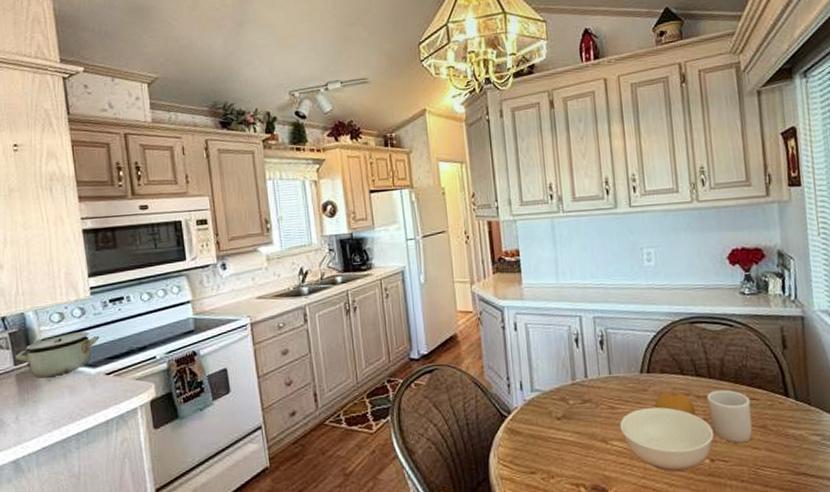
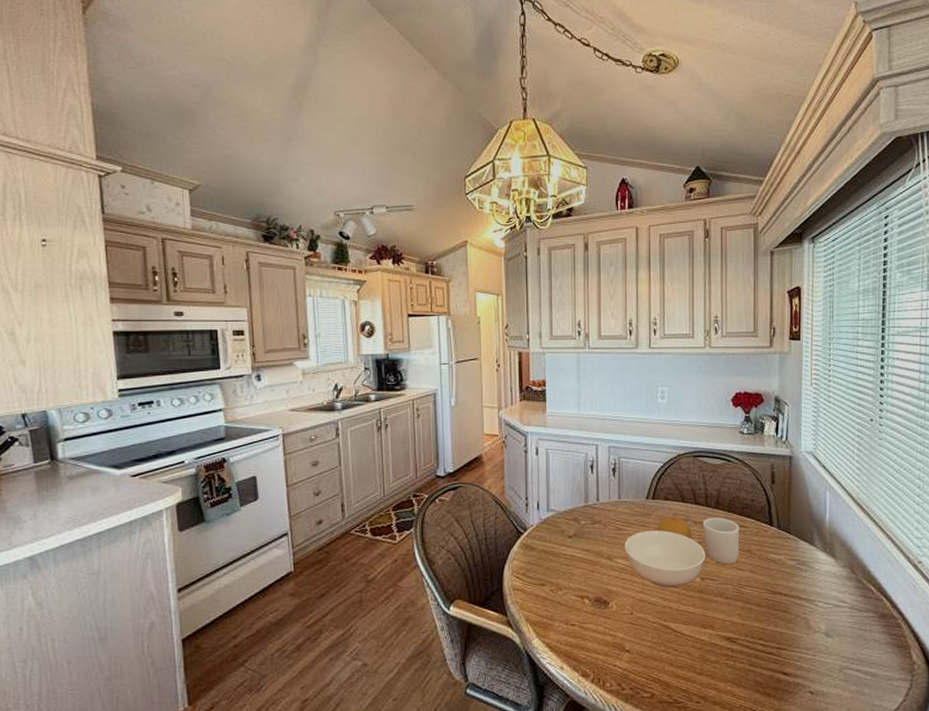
saucepan: present [14,331,100,378] -> none [34,432,127,477]

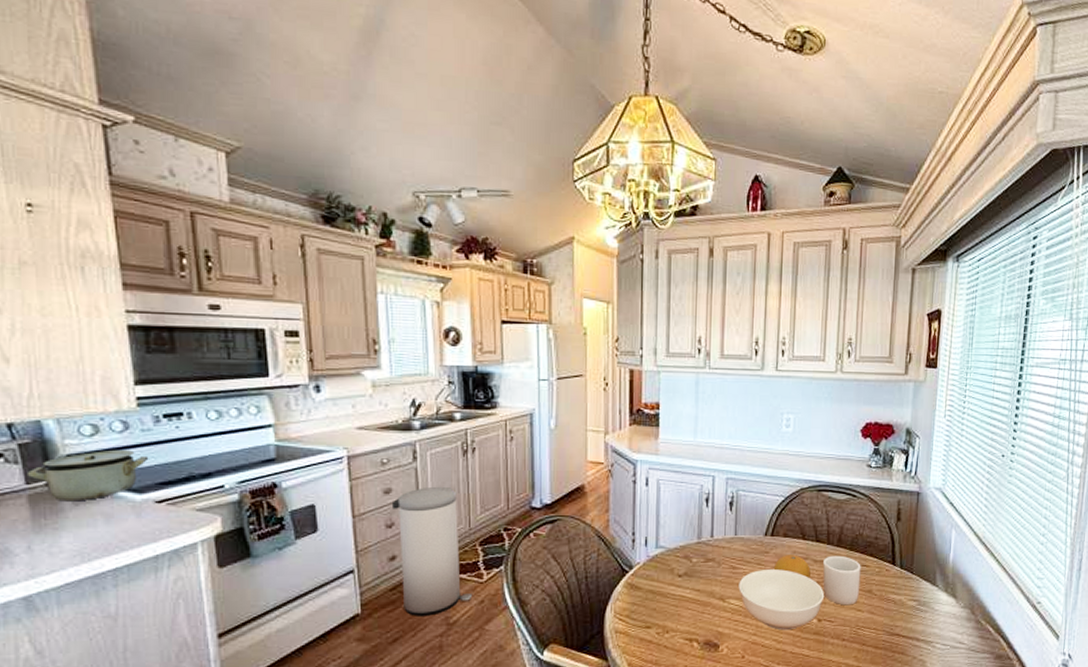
saucepan: none [34,432,127,477] -> present [26,449,149,502]
pedal bin: none [318,458,388,574] -> present [391,486,473,616]

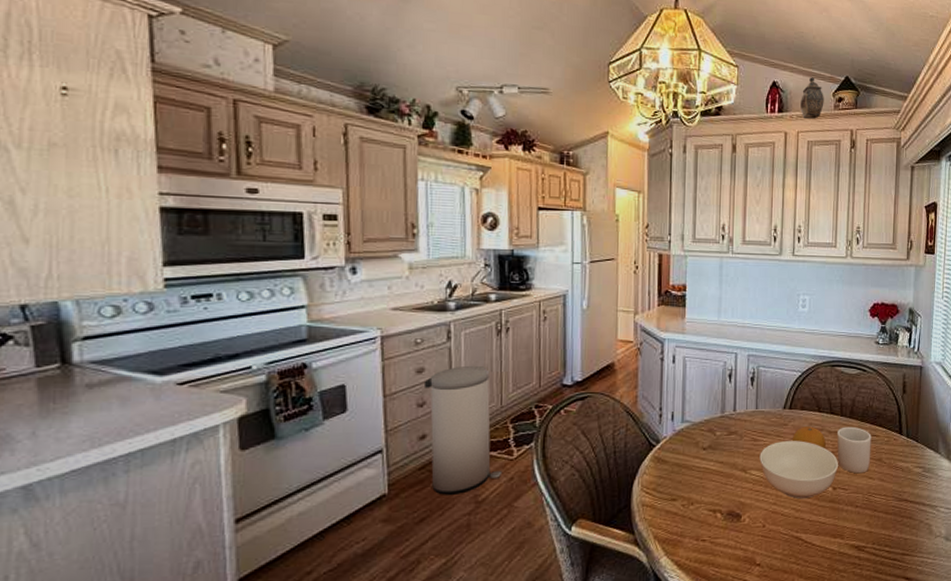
saucepan: present [26,449,149,502] -> none [37,331,173,385]
decorative jar: none [786,169,813,218] -> present [800,77,824,120]

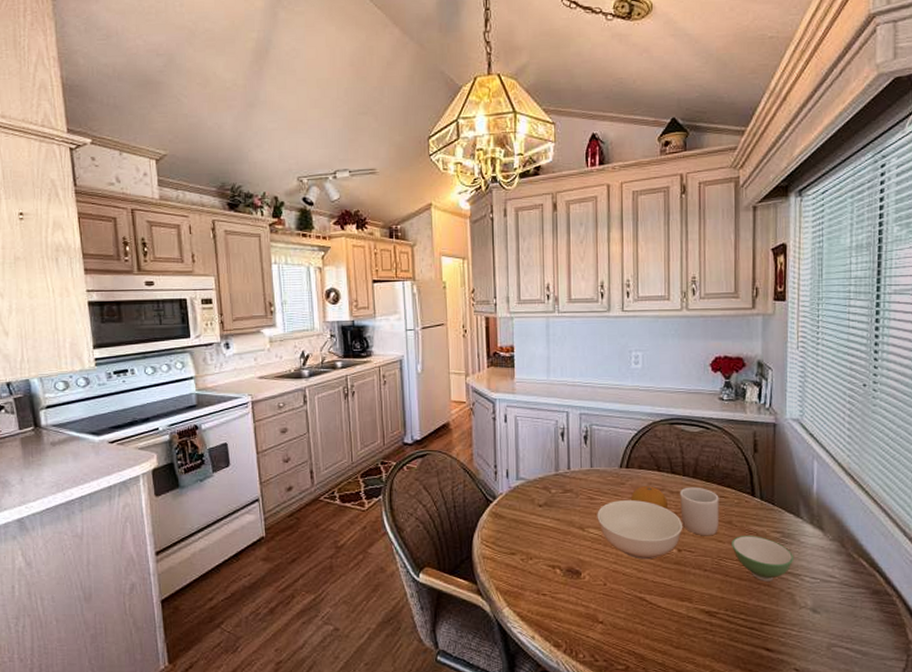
pedal bin: present [423,365,503,495] -> none [287,426,357,540]
decorative jar: present [800,77,824,120] -> none [623,124,649,169]
bowl: none [880,471,933,514] -> present [732,536,794,582]

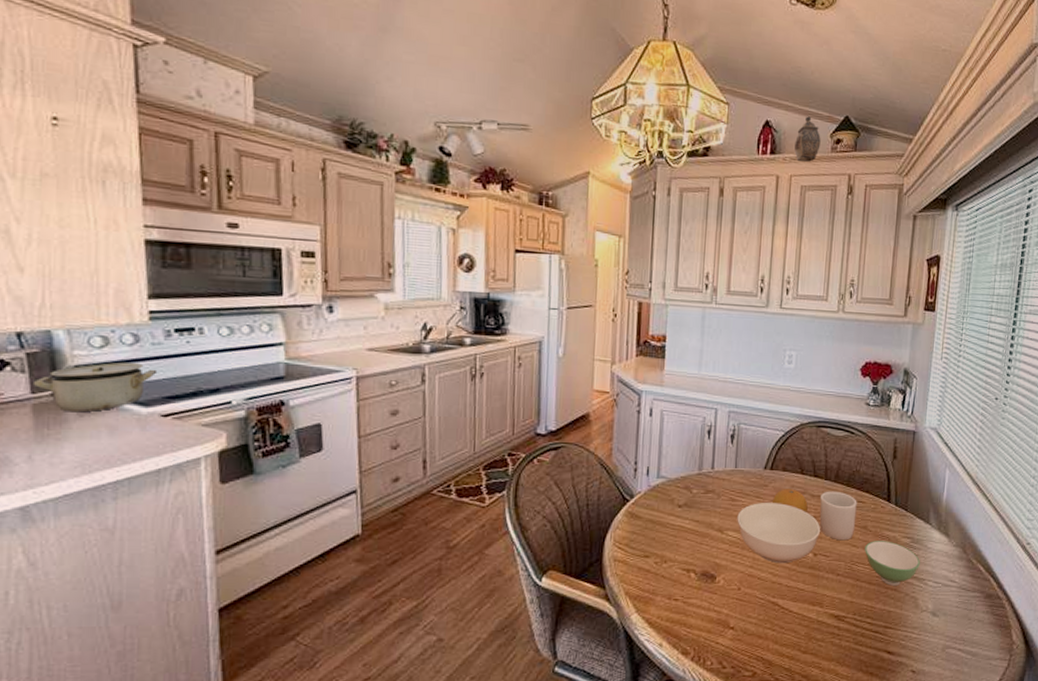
saucepan: none [19,400,104,443] -> present [32,362,158,413]
decorative jar: none [623,124,649,169] -> present [794,116,821,163]

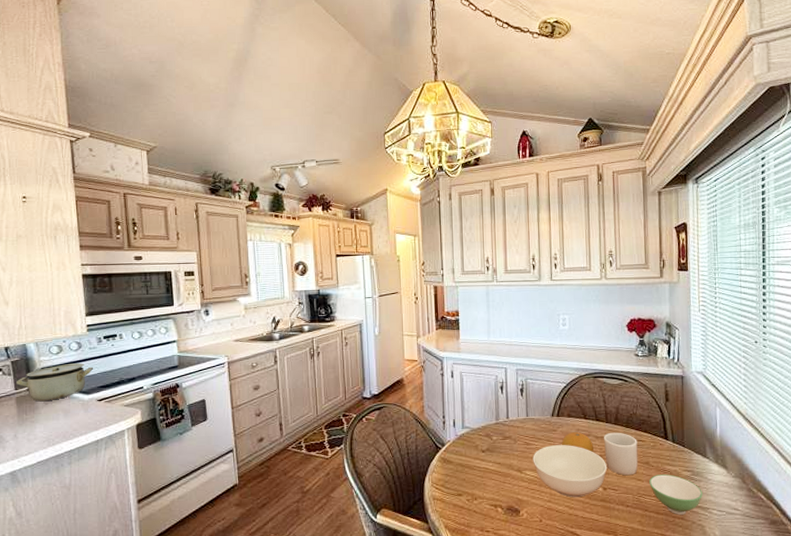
decorative jar: present [794,116,821,163] -> none [549,123,570,160]

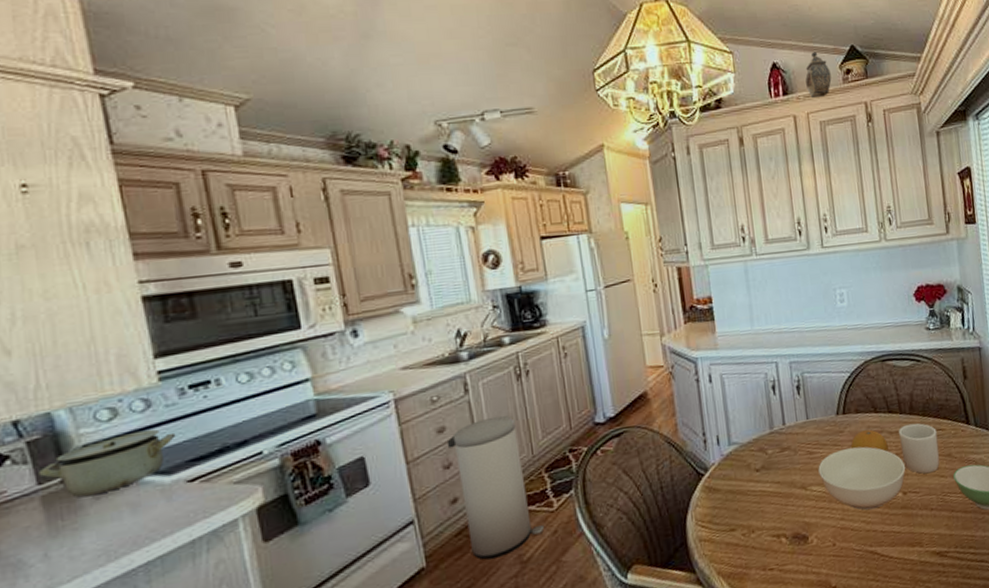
pedal bin: none [259,383,321,486] -> present [446,415,545,560]
decorative jar: none [549,123,570,160] -> present [805,52,832,99]

